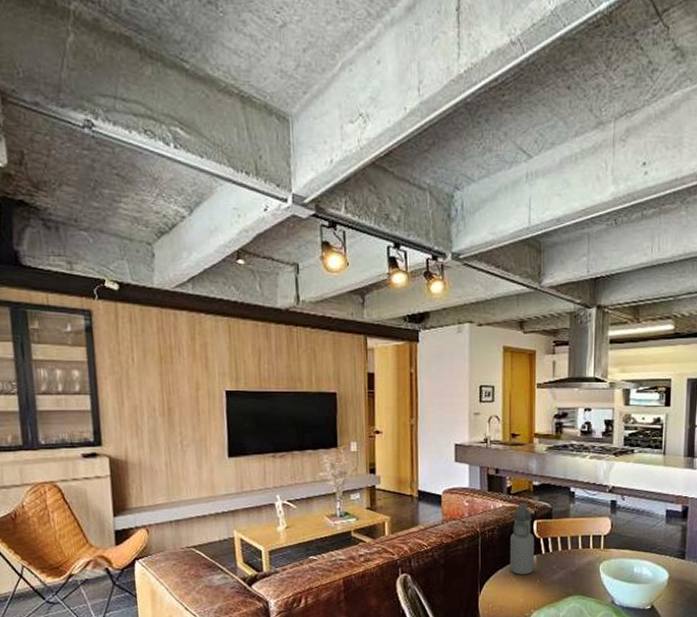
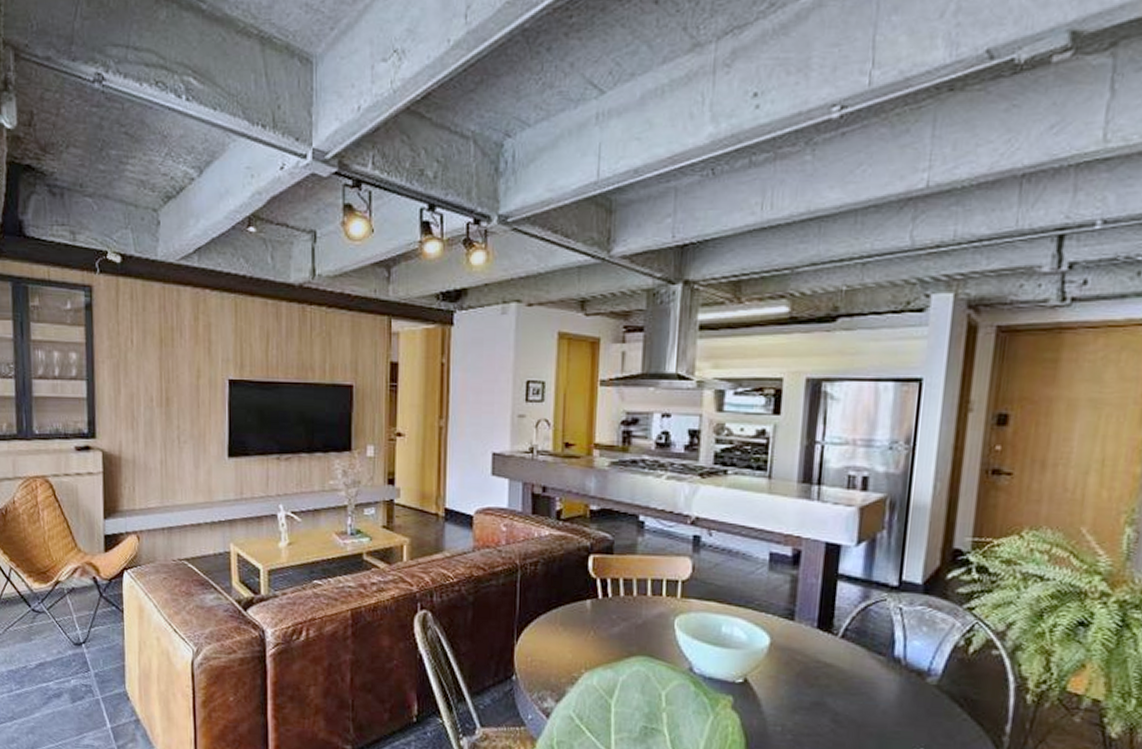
water bottle: present [509,503,534,575] -> none [555,531,589,624]

